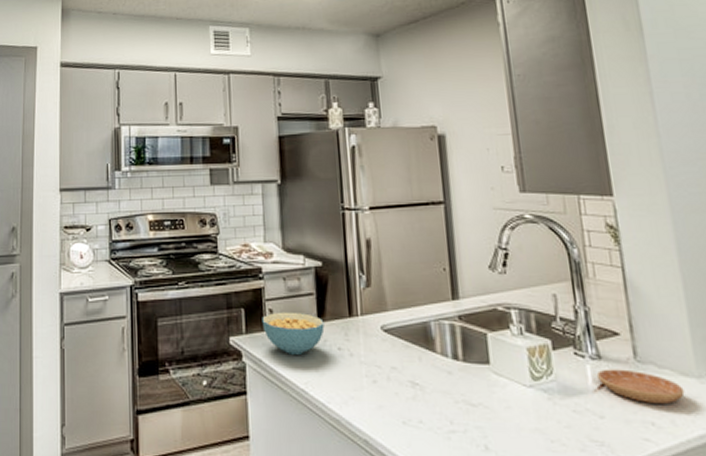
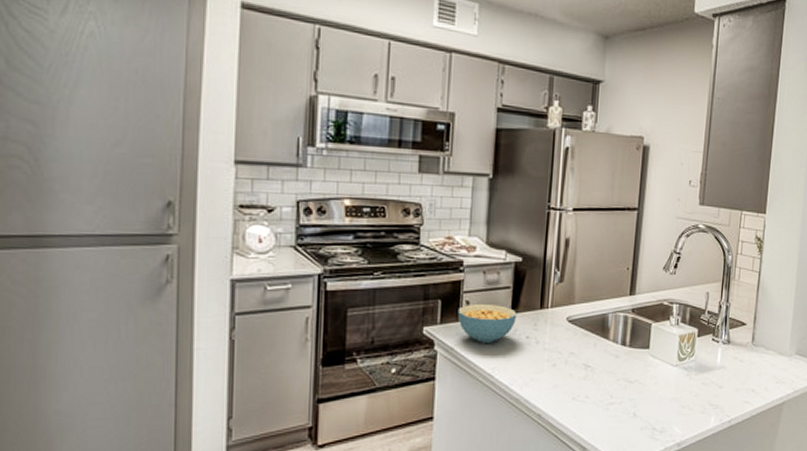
saucer: present [597,369,685,404] -> none [725,351,779,376]

